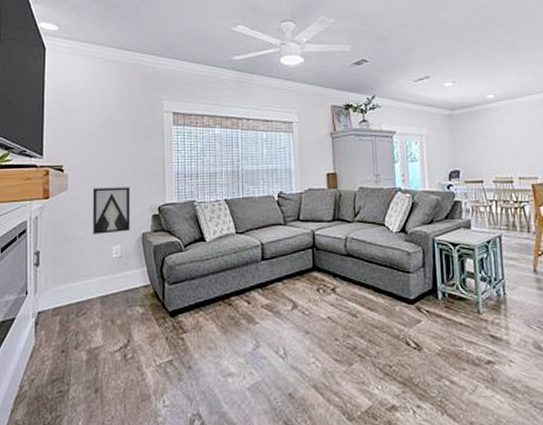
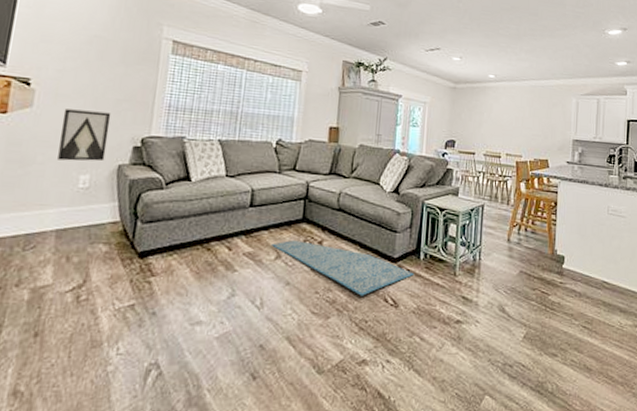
rug: none [287,288,435,341] -> present [272,239,415,296]

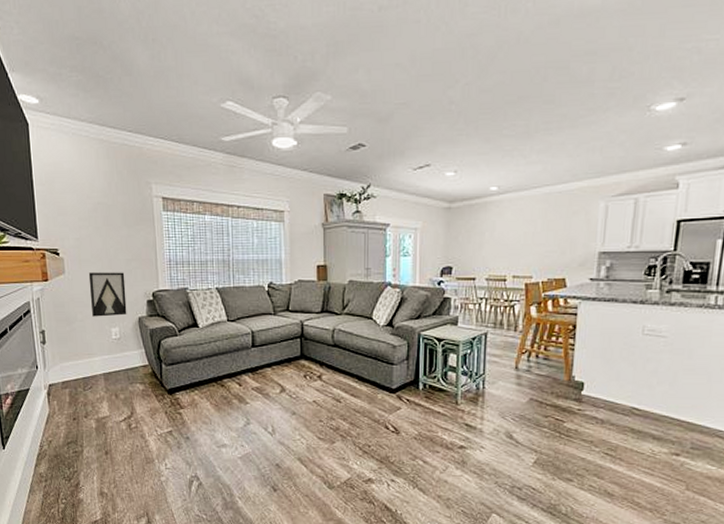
rug: present [272,239,415,296] -> none [276,375,414,424]

